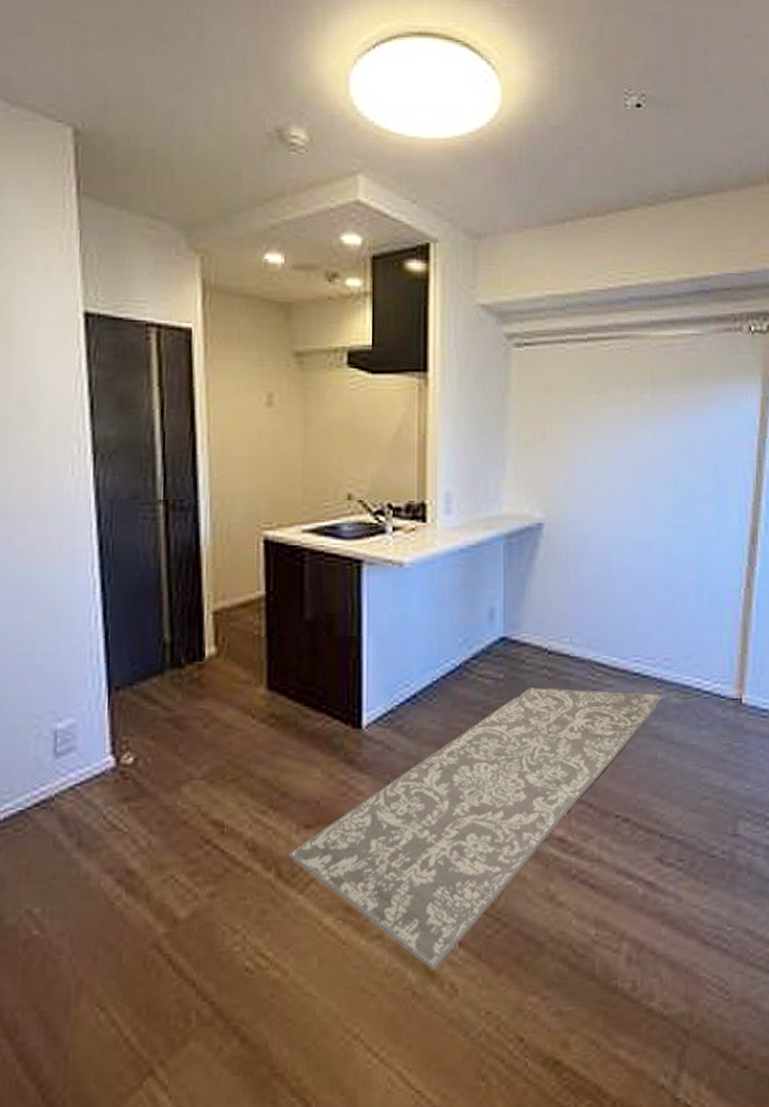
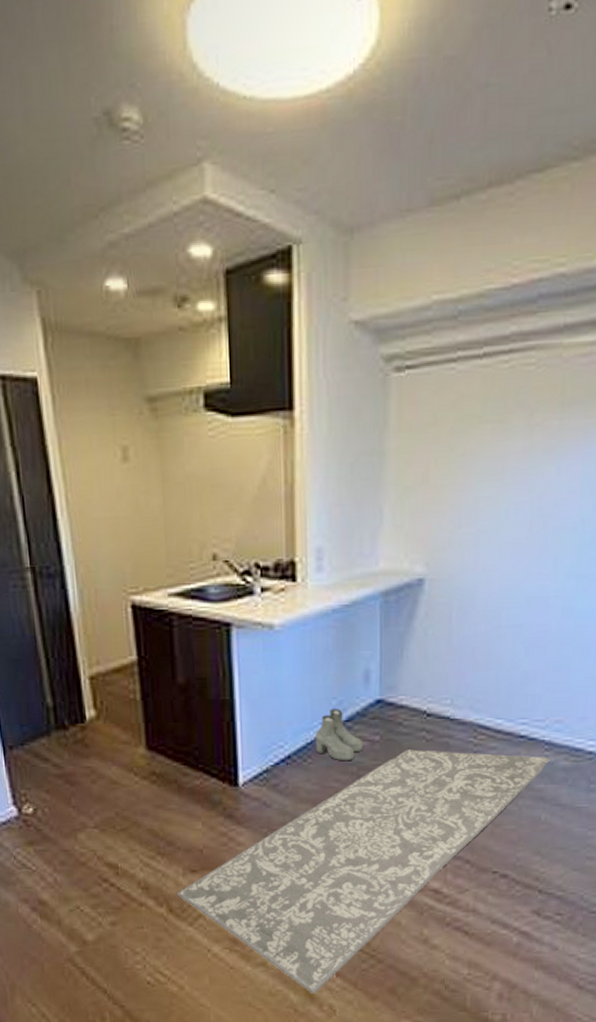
boots: none [441,646,489,699] -> present [315,709,364,760]

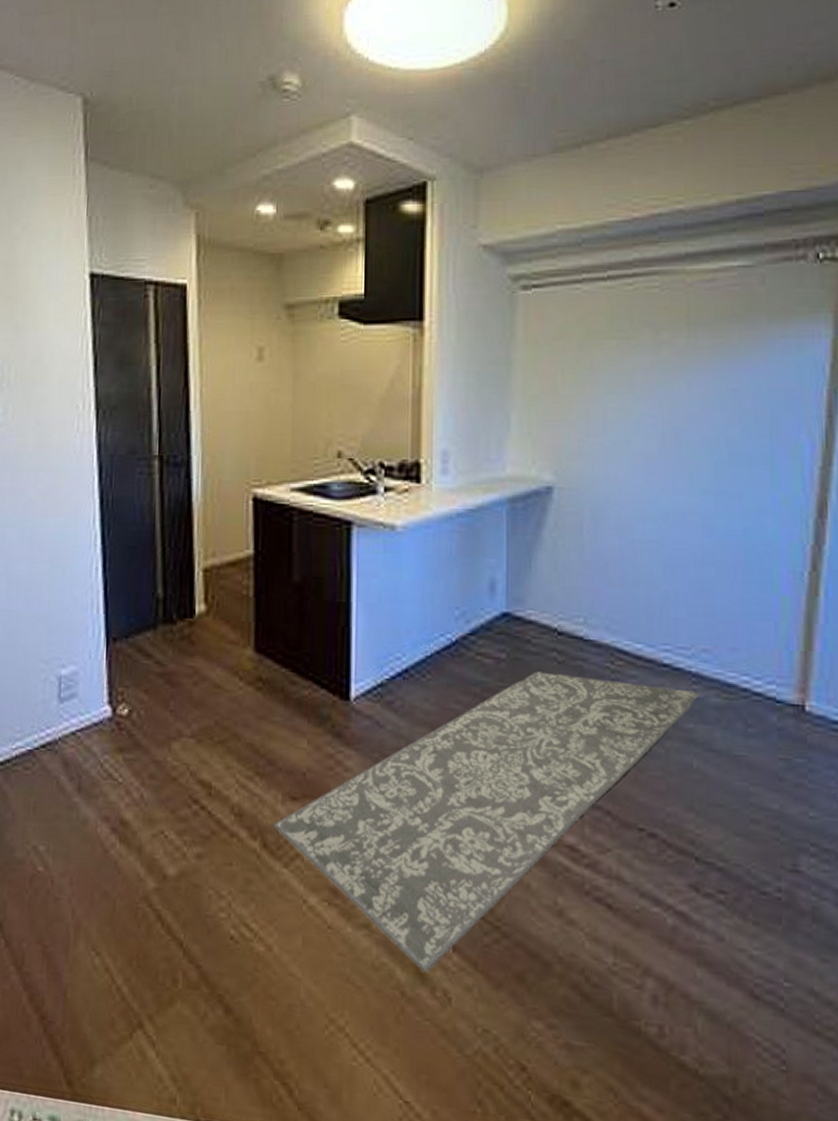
boots: present [315,709,364,760] -> none [435,620,489,679]

